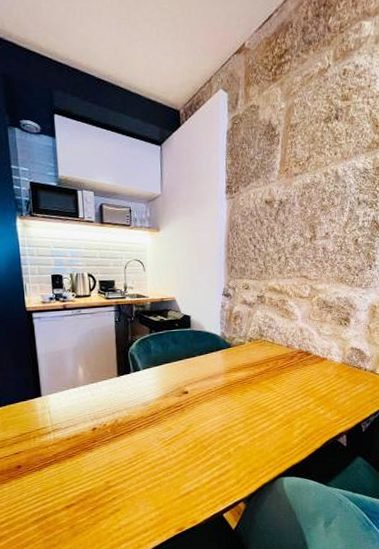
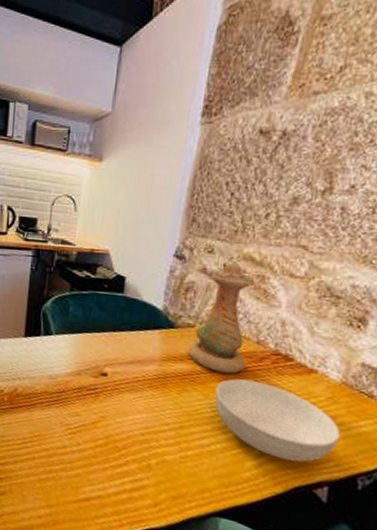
vase: none [243,293,283,373] -> present [189,261,252,374]
serving bowl: none [266,374,347,424] -> present [214,378,341,462]

